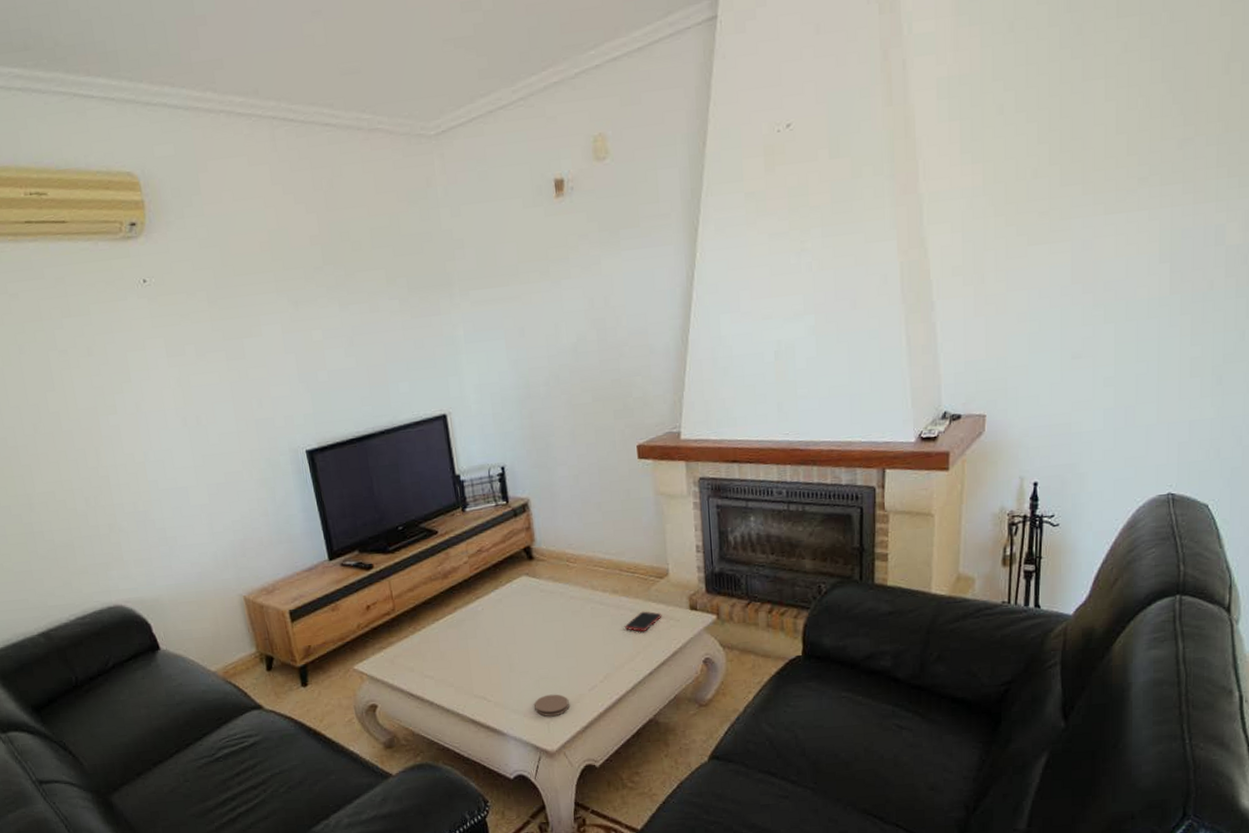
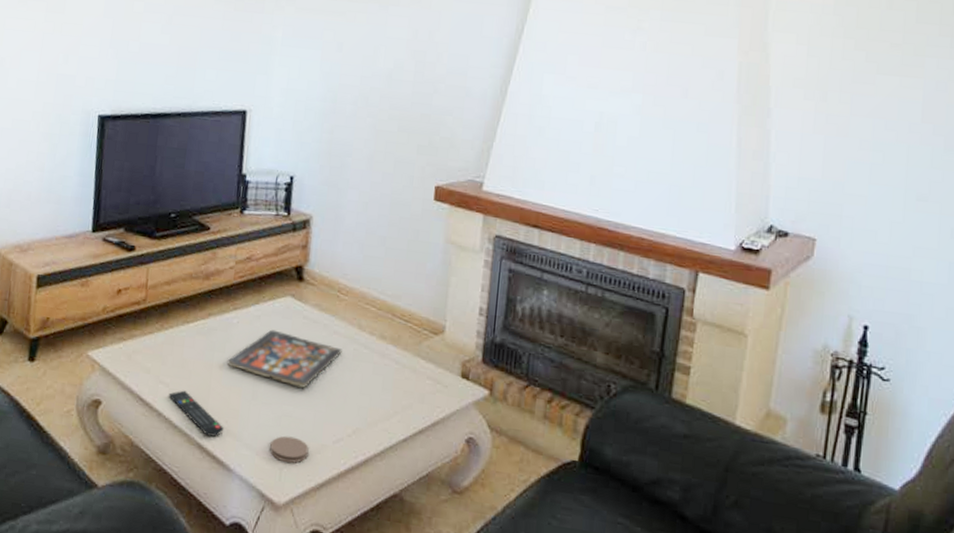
remote control: none [435,678,491,711] -> present [168,390,223,437]
board game: none [480,608,581,652] -> present [227,329,342,388]
cell phone: present [625,611,662,632] -> none [386,366,430,390]

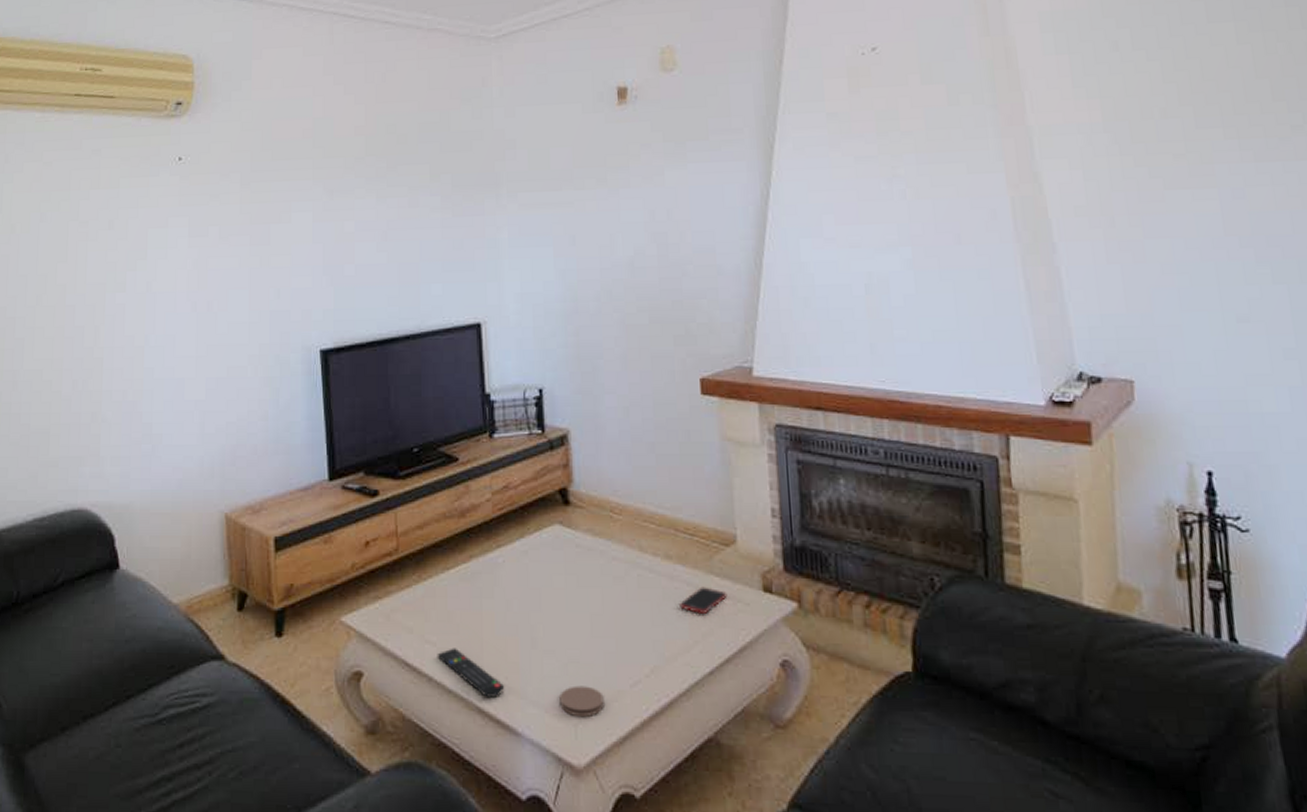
board game: present [227,329,342,388] -> none [497,564,625,627]
cell phone: none [386,366,430,390] -> present [680,587,727,614]

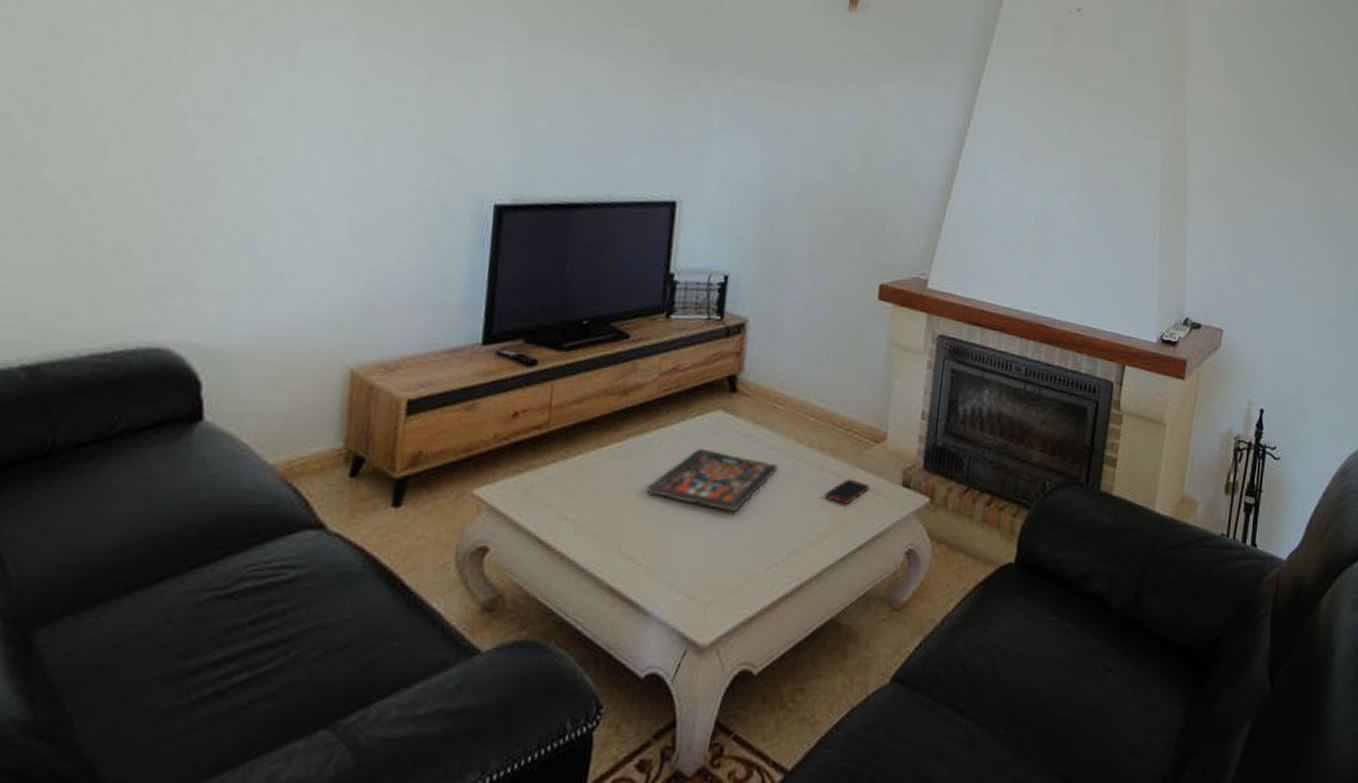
remote control: present [437,648,504,697] -> none [574,526,640,577]
board game: none [497,564,625,627] -> present [646,448,778,512]
coaster: present [560,685,604,716] -> none [694,567,739,597]

